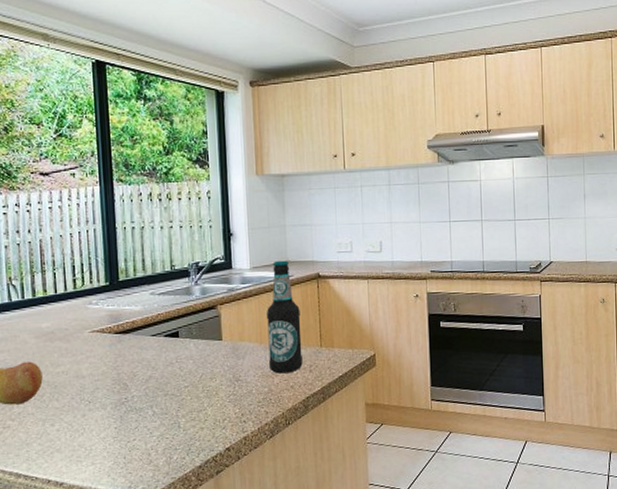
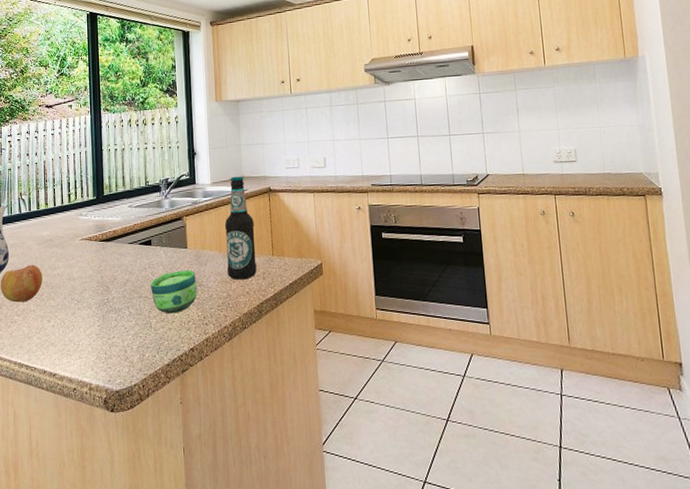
cup: none [178,364,235,412] -> present [151,270,198,314]

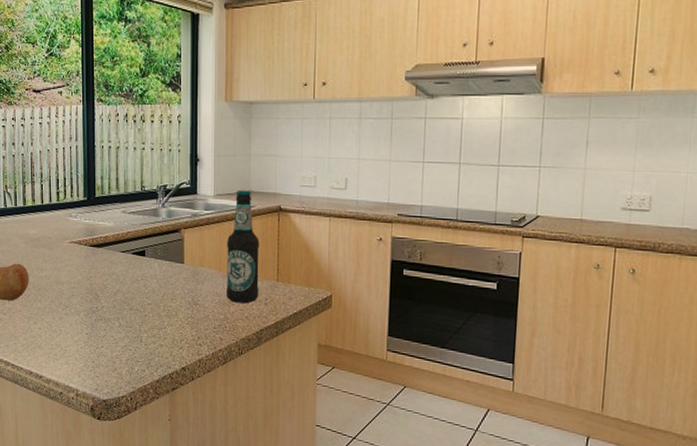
cup: present [151,270,198,314] -> none [143,286,193,331]

